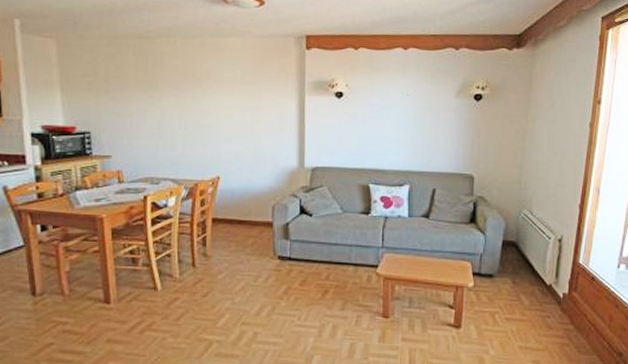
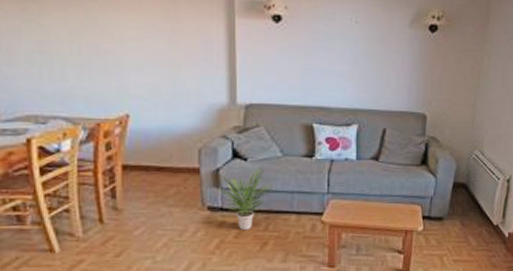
potted plant: none [286,223,334,278] -> present [216,168,274,230]

